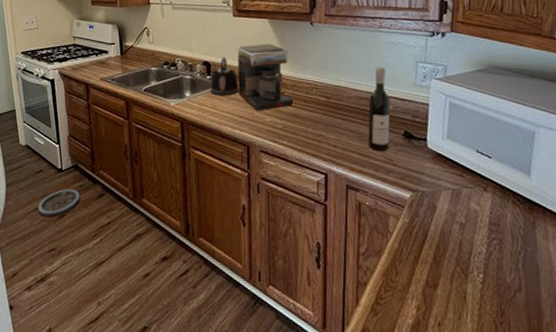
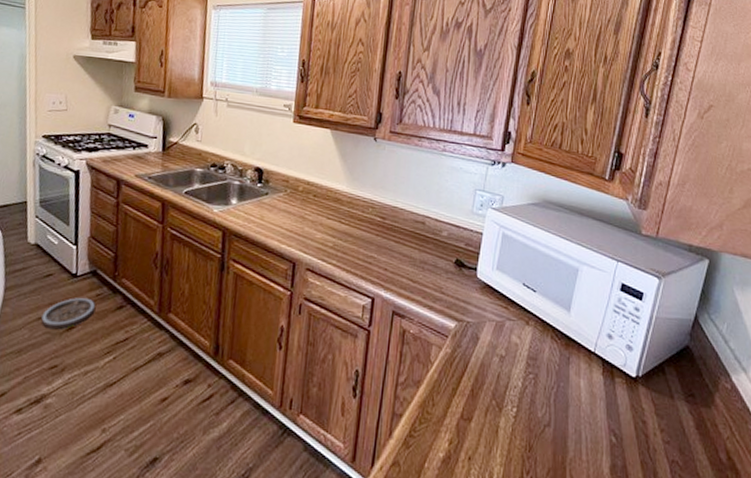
kettle: present [210,57,239,96] -> none [260,164,292,207]
coffee maker: present [237,44,294,111] -> none [289,155,348,226]
bottle: present [368,67,391,152] -> none [419,191,446,279]

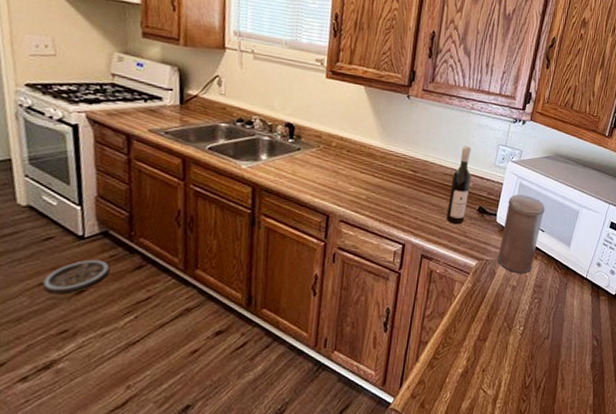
bottle: none [419,191,446,279] -> present [446,146,472,225]
canister: none [480,246,535,342] -> present [497,194,545,274]

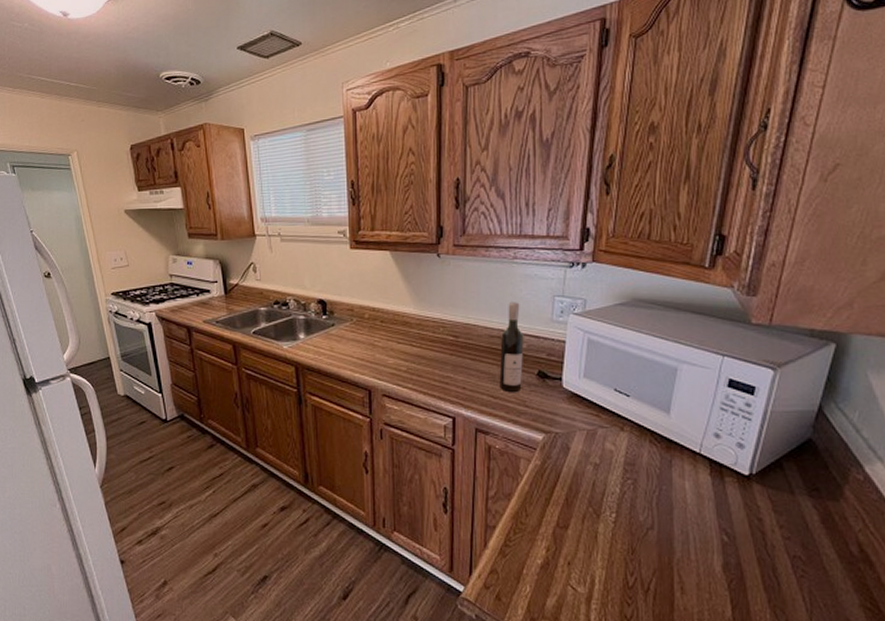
pet bowl: present [43,259,110,294] -> none [143,440,189,471]
canister: present [497,194,545,274] -> none [569,353,627,449]

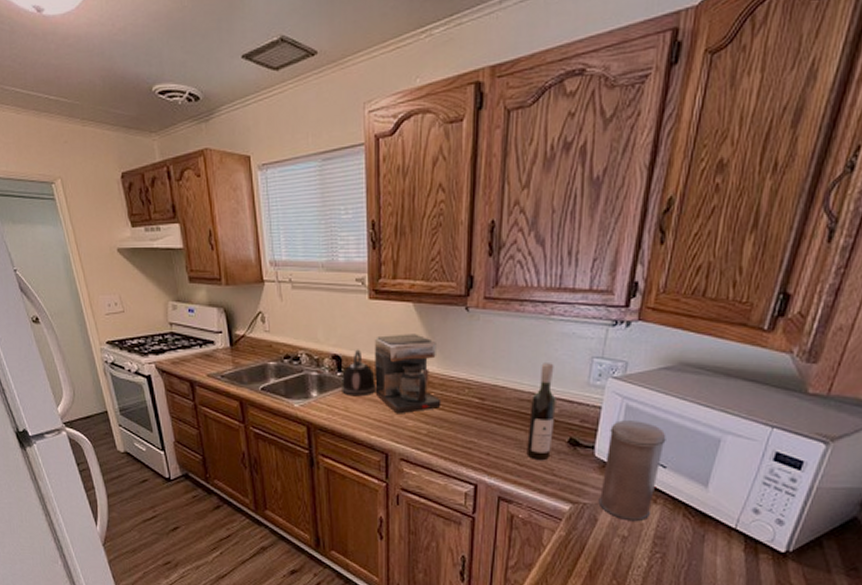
kettle: none [327,294,359,338] -> present [342,349,377,397]
coffee maker: none [355,279,419,353] -> present [374,334,442,414]
canister: none [569,353,627,449] -> present [598,420,666,522]

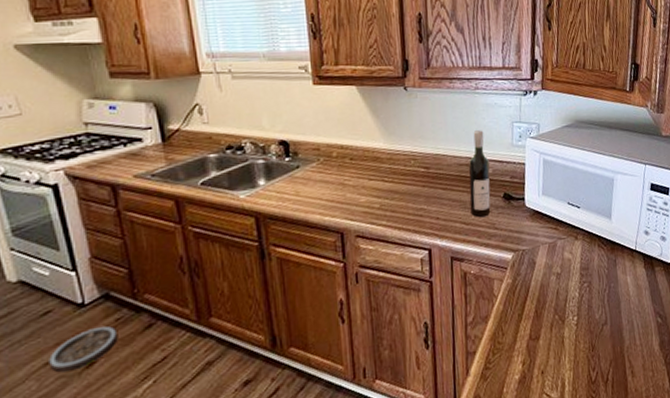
pet bowl: none [146,499,195,530] -> present [49,325,118,373]
kettle: present [342,349,377,397] -> none [290,133,327,180]
coffee maker: present [374,334,442,414] -> none [321,114,391,192]
canister: present [598,420,666,522] -> none [534,171,577,259]

